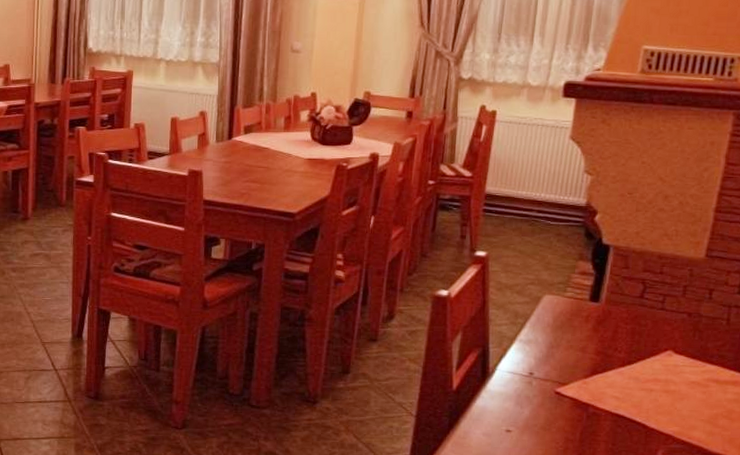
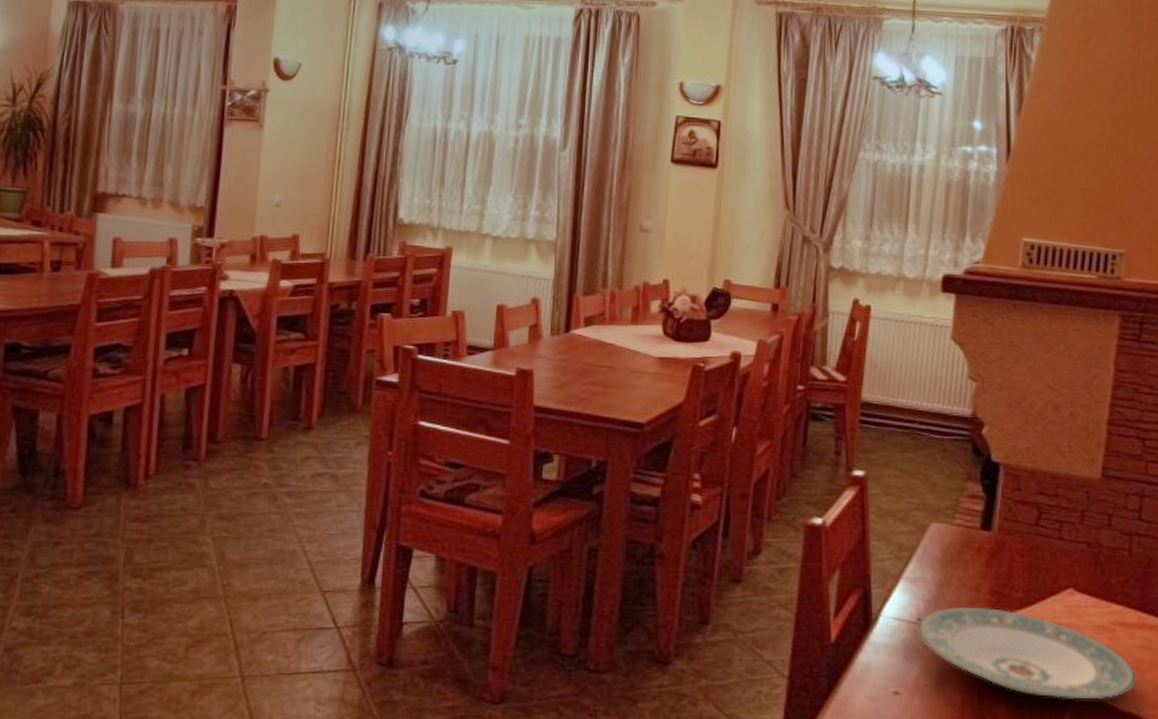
plate: none [529,363,726,441] -> present [918,606,1136,698]

